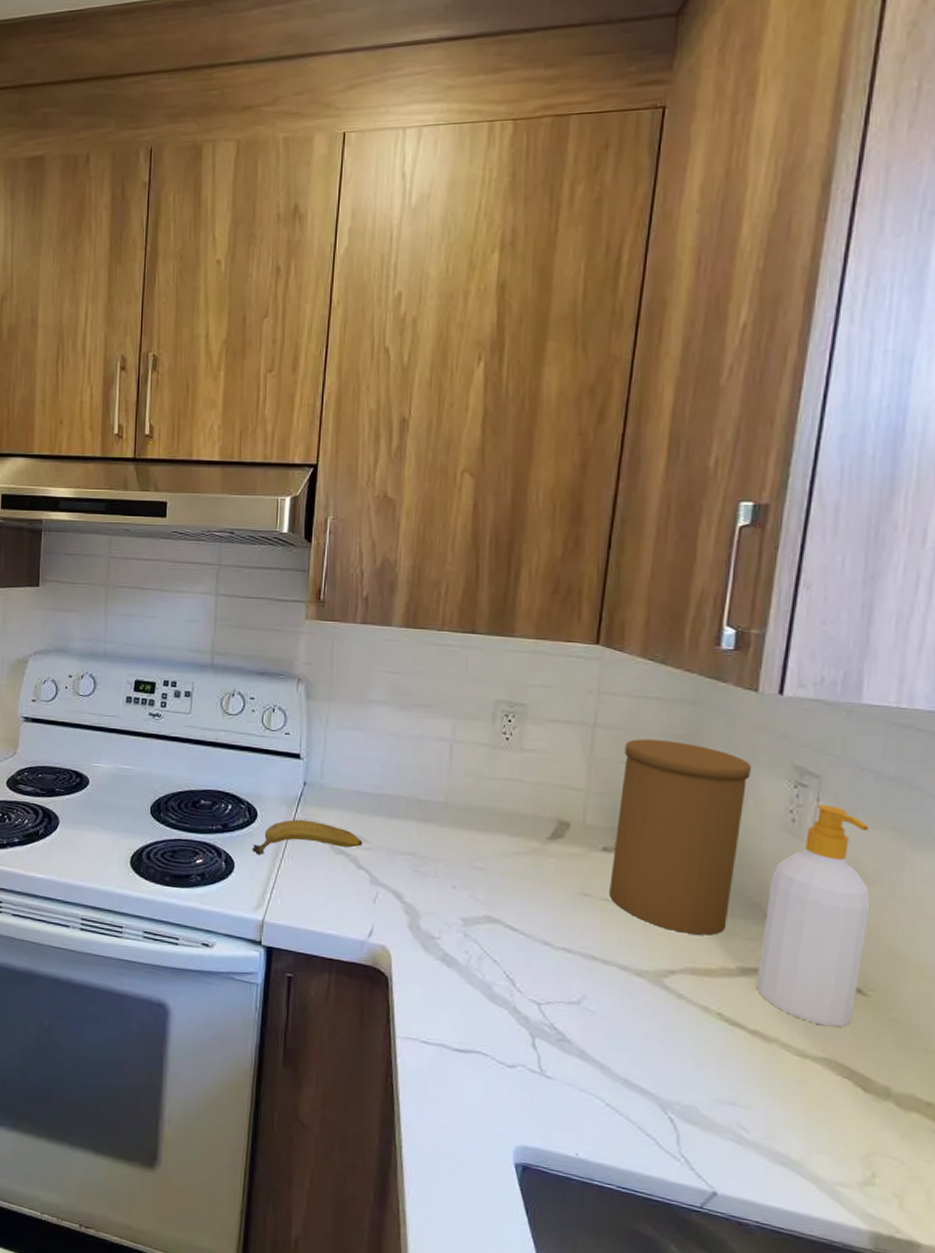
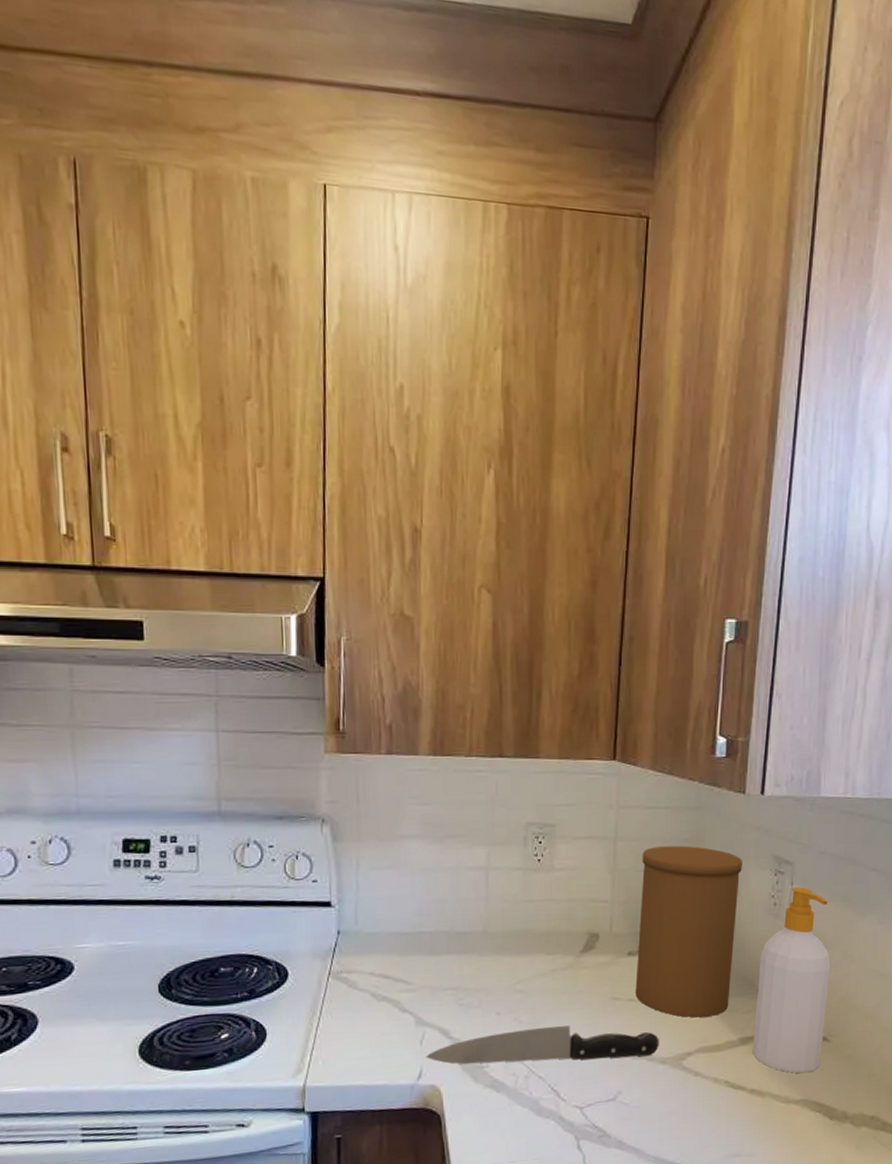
fruit: present [252,819,363,855] -> none [285,971,405,1018]
knife: none [377,907,636,964] -> present [425,1025,659,1065]

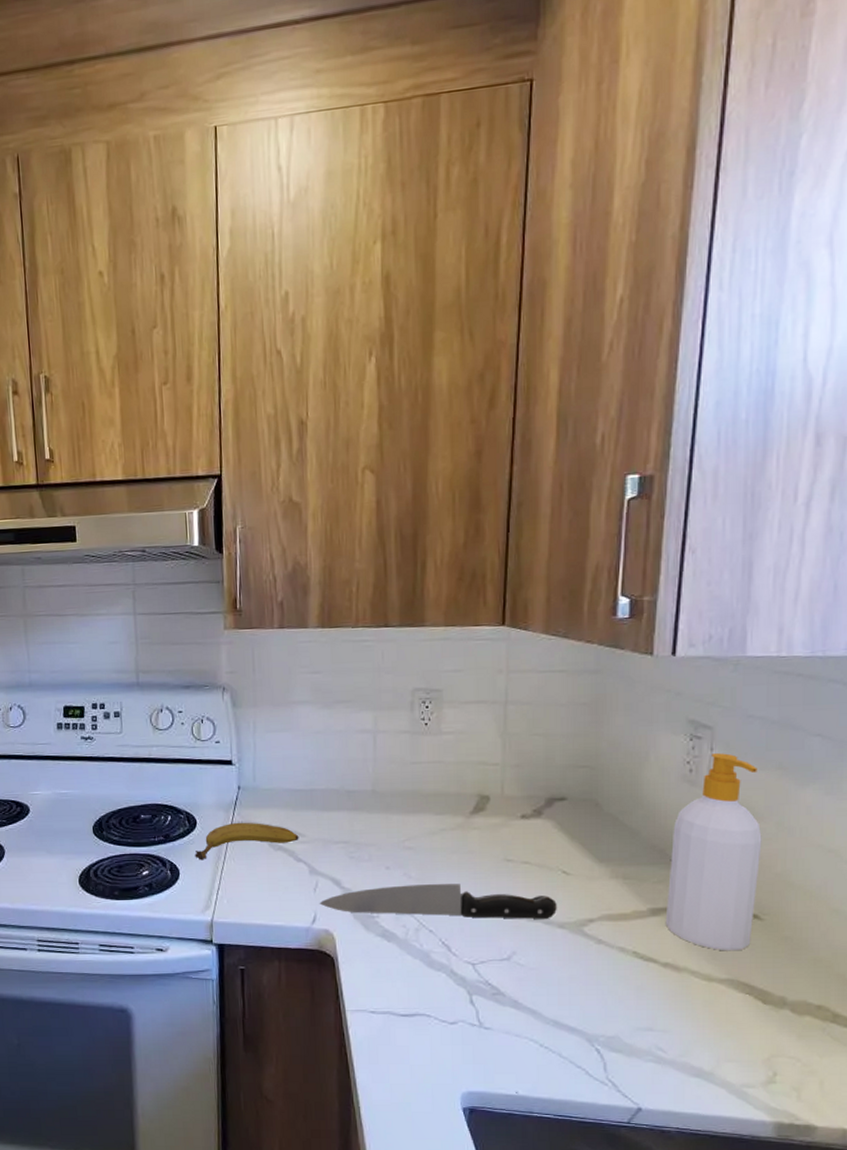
fruit: none [285,971,405,1018] -> present [195,822,299,860]
canister: present [635,845,742,1018] -> none [530,709,650,884]

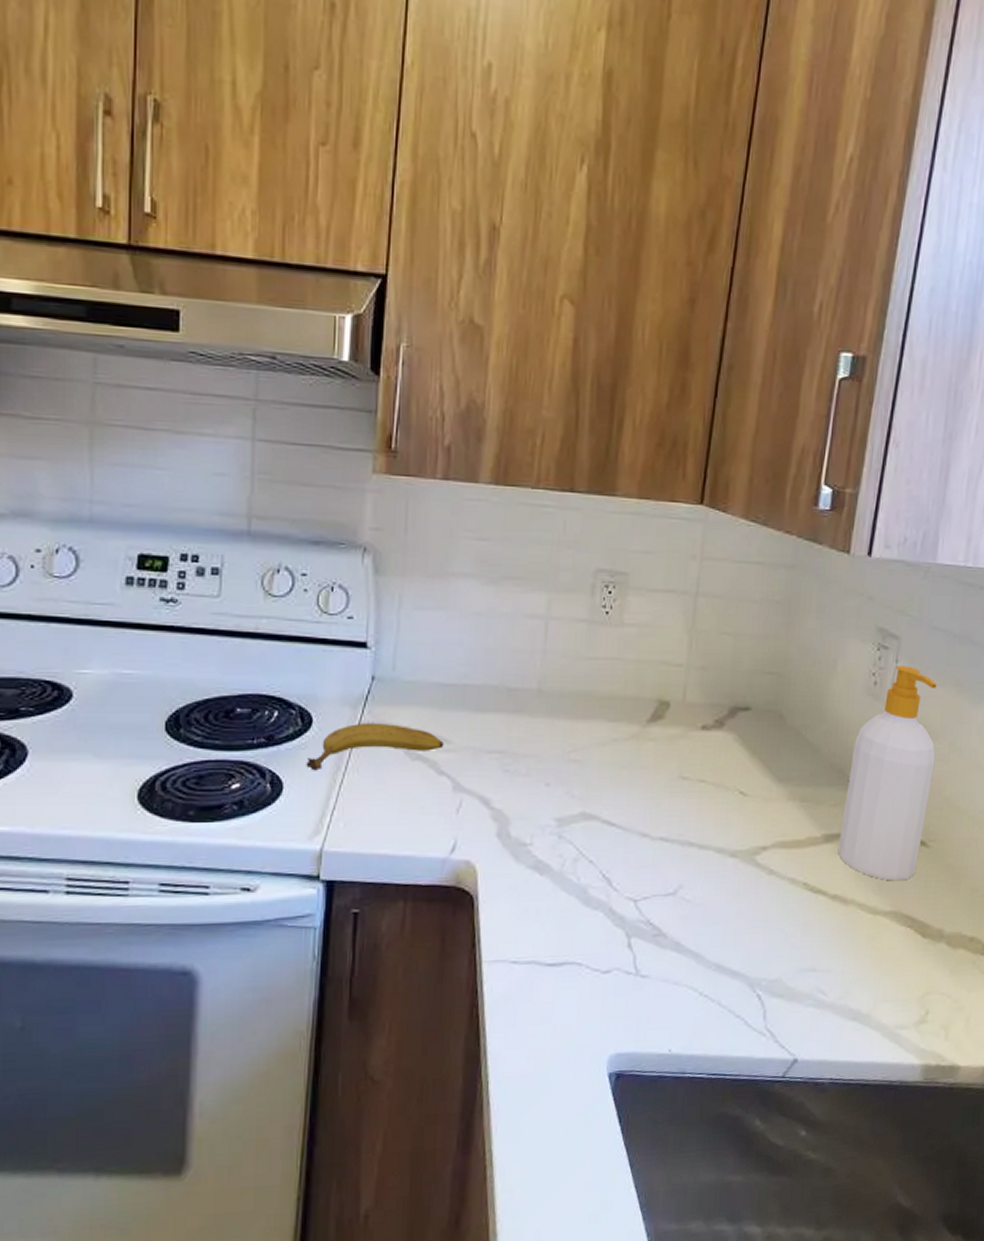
knife: present [319,884,557,919] -> none [461,805,731,847]

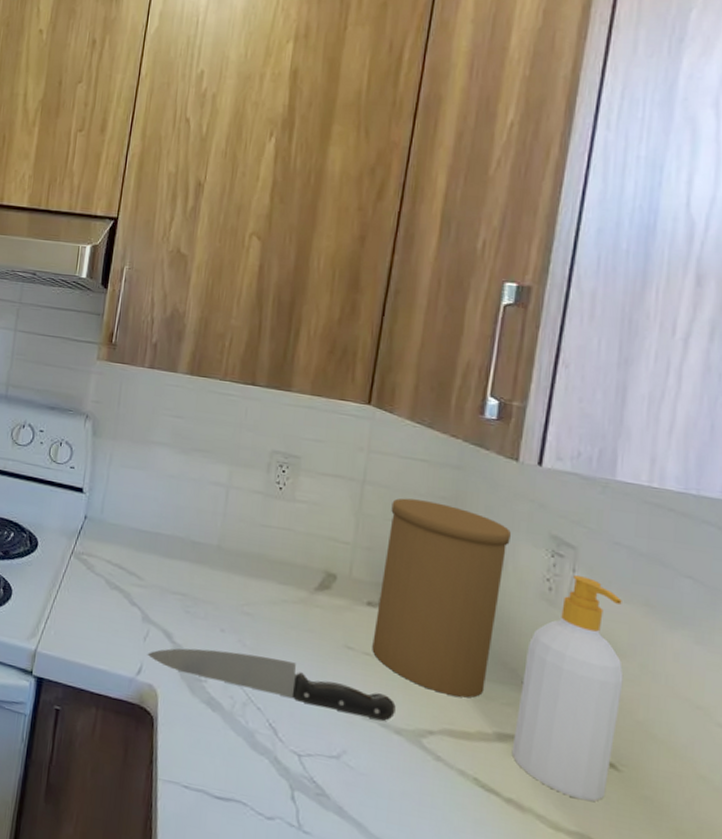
fruit: present [306,722,444,771] -> none [30,552,137,585]
knife: none [461,805,731,847] -> present [147,648,396,721]
canister: none [707,607,841,807] -> present [372,498,511,698]

